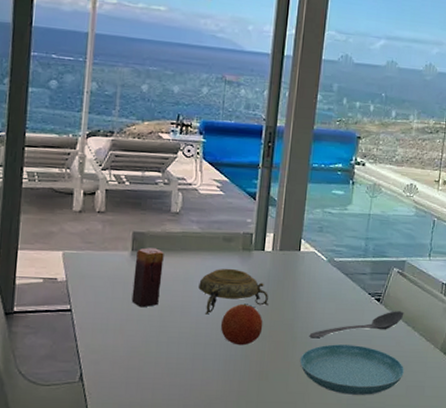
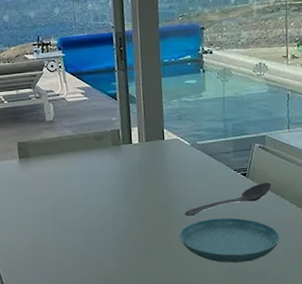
candle: present [131,247,164,308] -> none [23,154,49,205]
decorative bowl: present [198,268,269,315] -> none [80,163,144,205]
fruit: present [220,303,263,346] -> none [104,192,142,229]

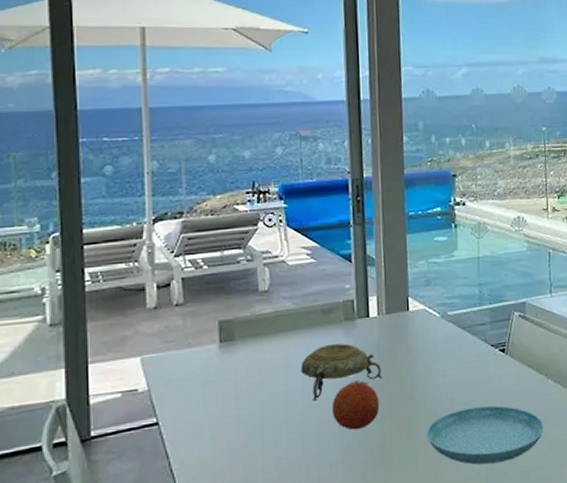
decorative bowl: none [80,163,144,205] -> present [301,343,383,401]
fruit: none [104,192,142,229] -> present [331,380,380,430]
stirrer: present [184,182,272,216] -> none [433,359,534,407]

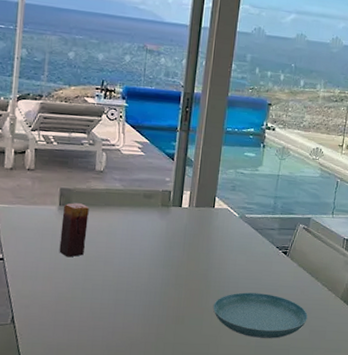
candle: none [225,335,259,406] -> present [59,203,89,258]
decorative bowl: present [301,343,383,401] -> none [121,222,185,264]
fruit: present [331,380,380,430] -> none [140,255,180,293]

